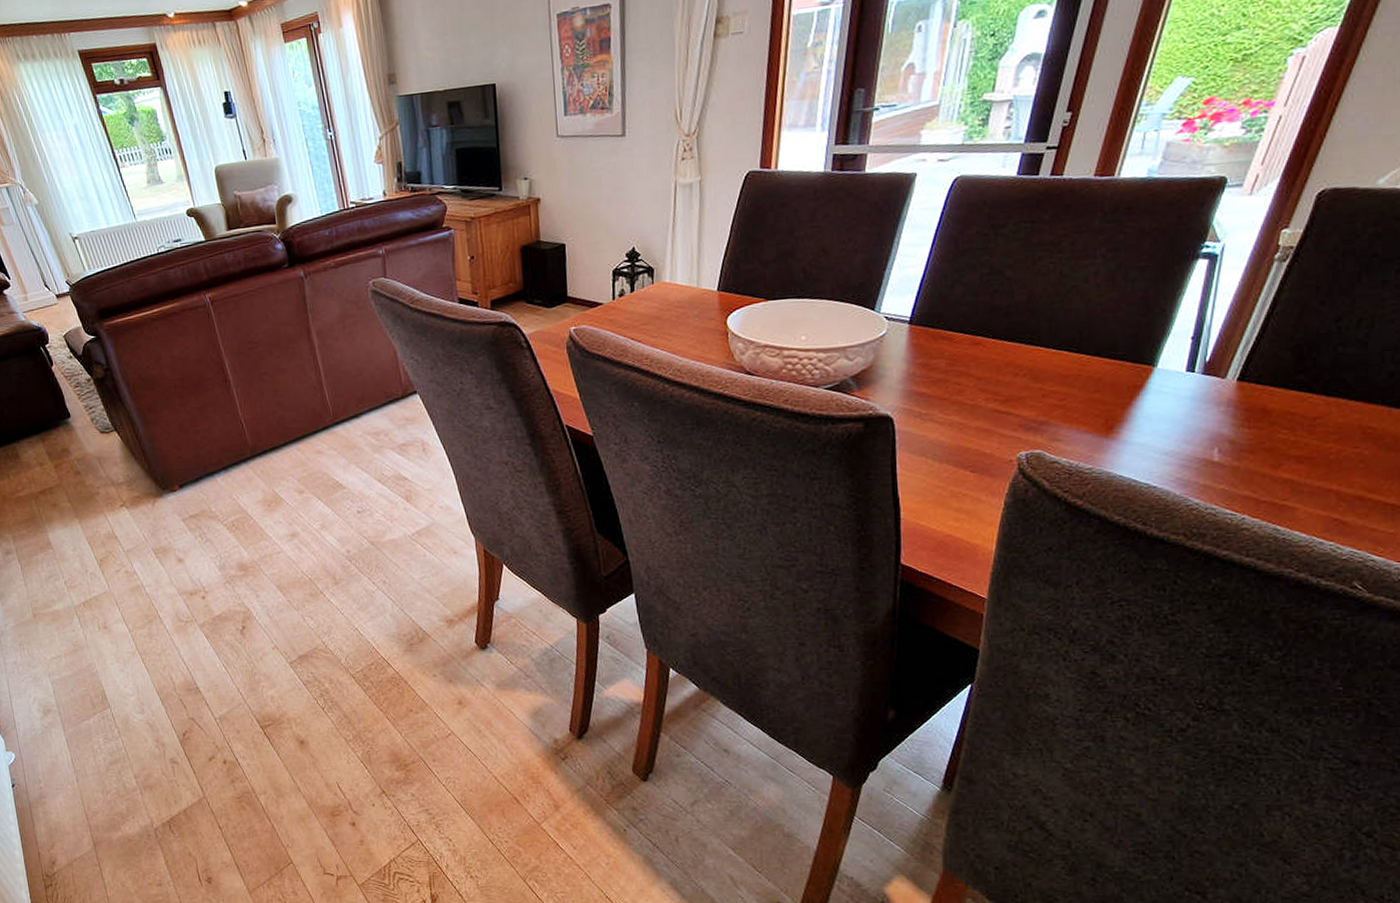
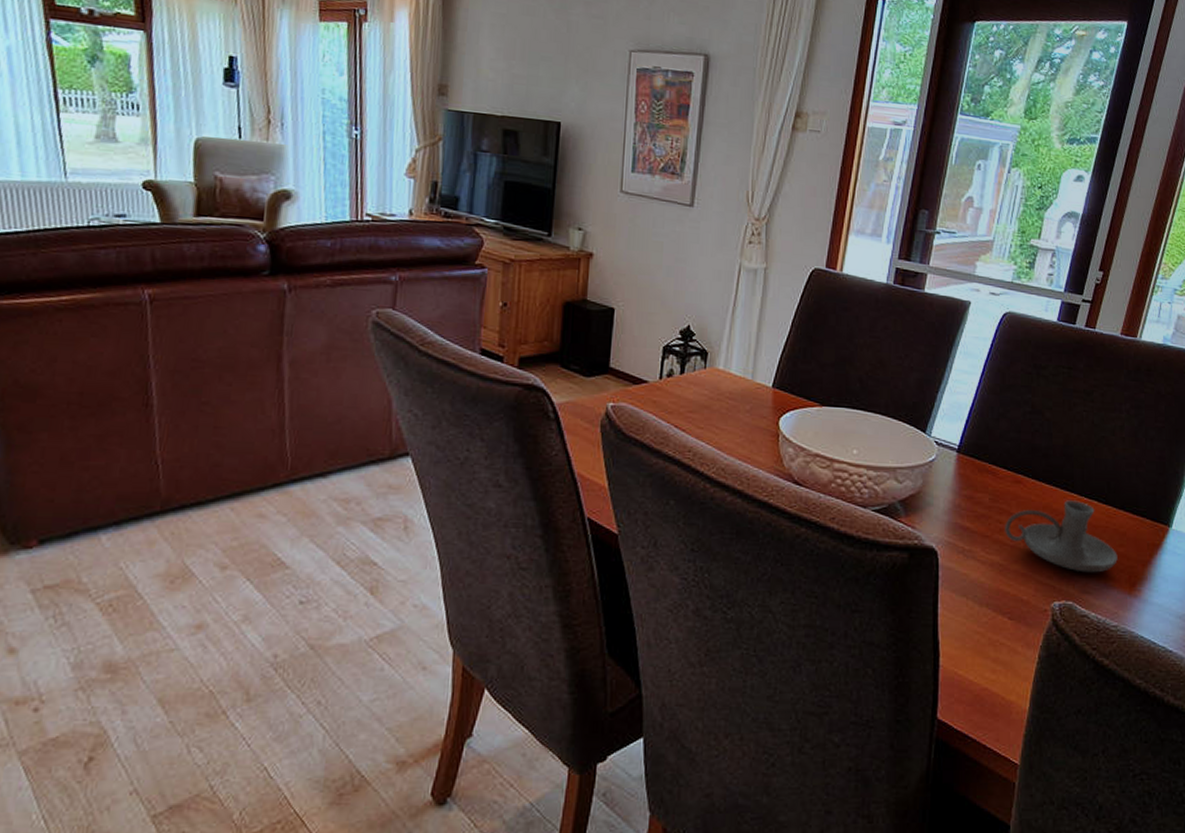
candle holder: none [964,353,1092,422] -> present [1005,500,1118,573]

